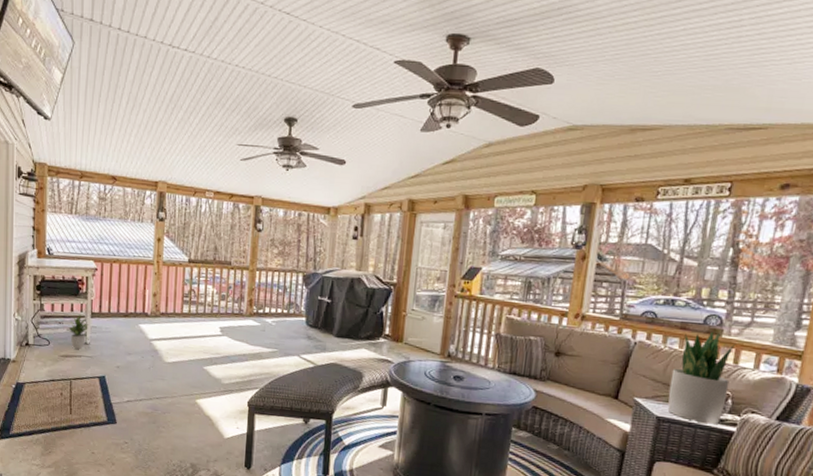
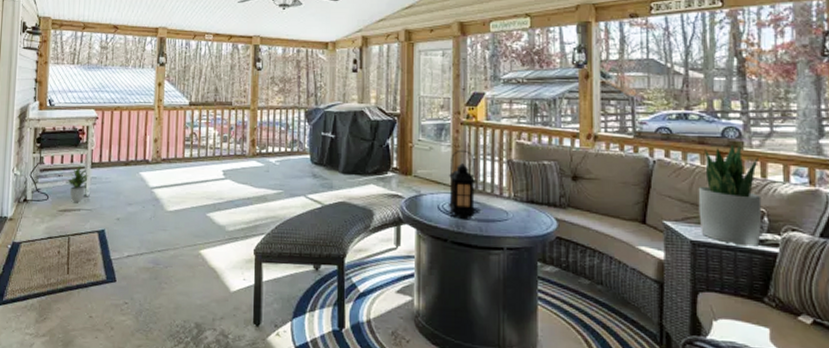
lantern: none [434,321,465,387] -> present [448,149,476,220]

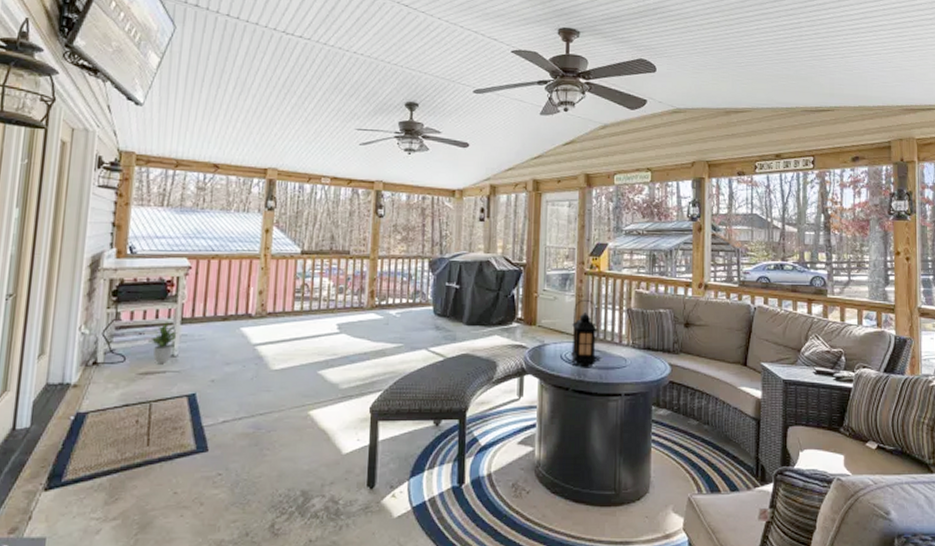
planter: present [698,144,762,247] -> none [790,292,840,383]

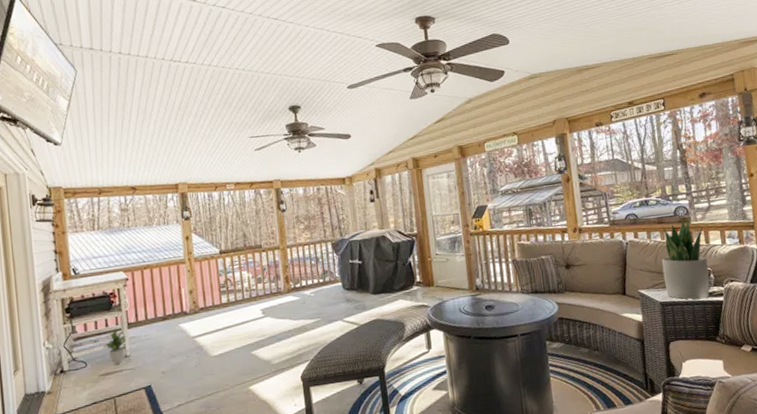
lantern: present [570,299,598,368] -> none [465,256,491,317]
planter: none [790,292,840,383] -> present [661,220,710,300]

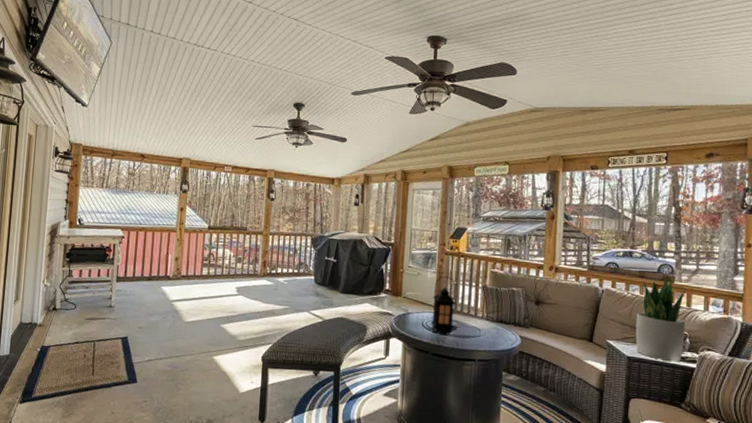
potted plant: present [104,328,126,364] -> none [93,279,114,312]
lantern: none [465,256,491,317] -> present [430,275,456,336]

